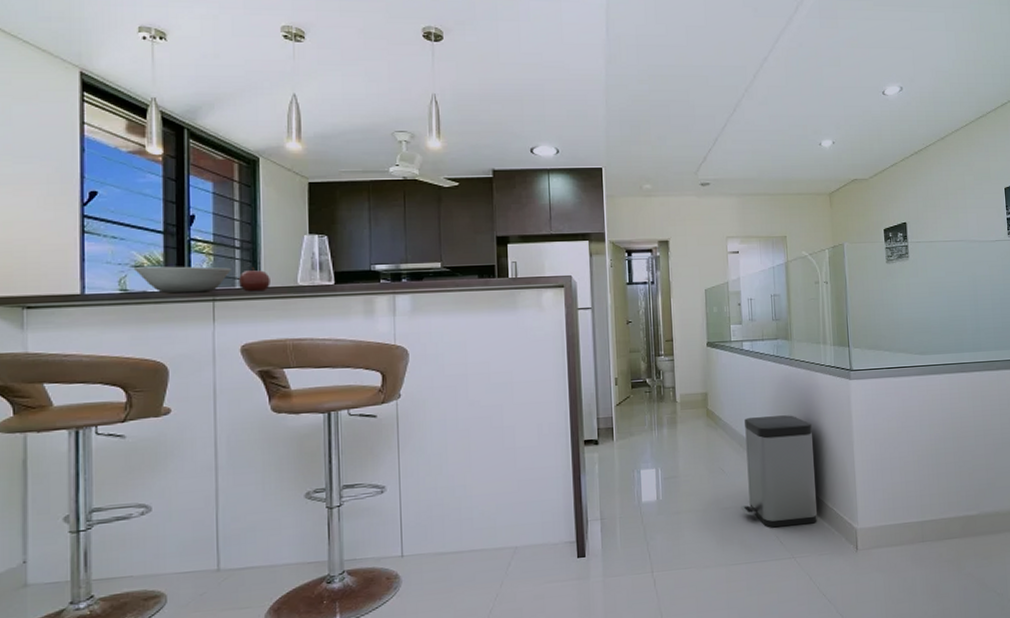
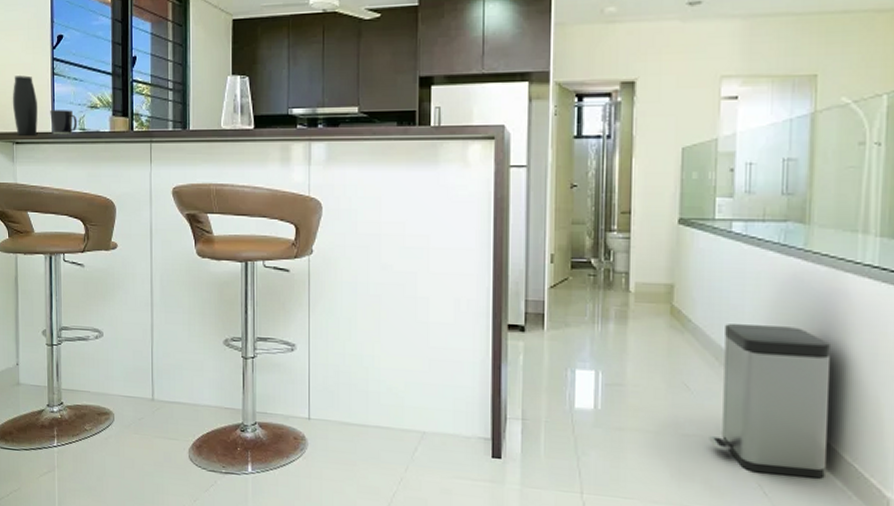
vase: none [22,233,61,301] -> present [12,75,38,137]
mug: none [78,269,117,297] -> present [50,109,77,135]
bowl: present [135,266,231,295] -> none [90,107,165,135]
fruit: present [239,268,270,292] -> none [171,110,198,134]

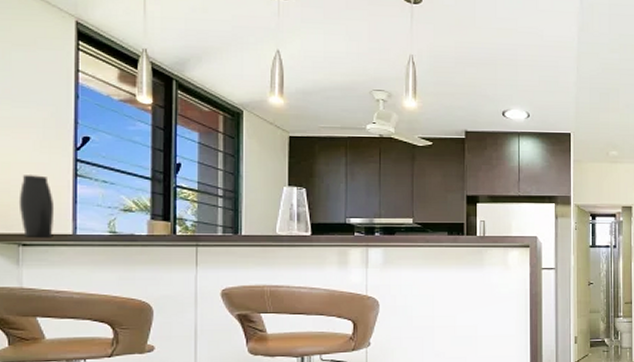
mug: present [50,109,77,135] -> none [71,211,106,237]

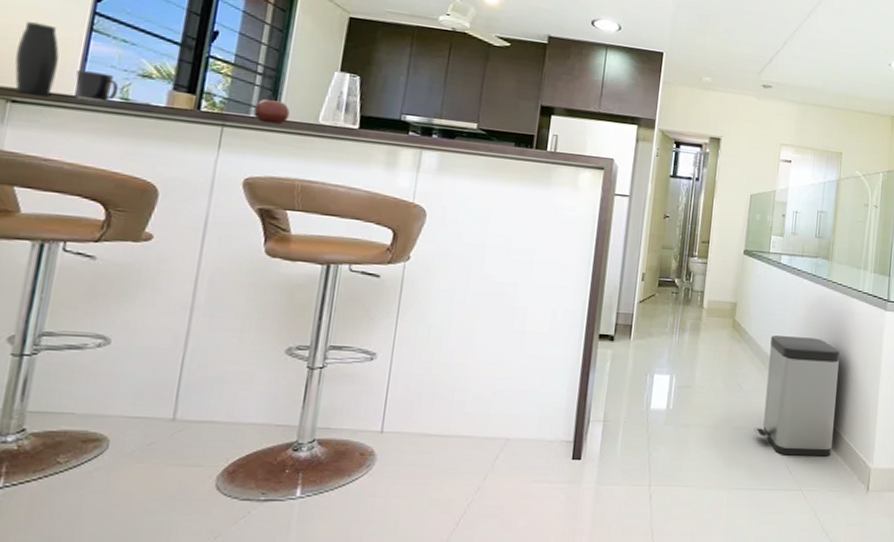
mug: none [71,211,106,237] -> present [76,70,119,103]
fruit: none [221,216,250,239] -> present [254,97,290,125]

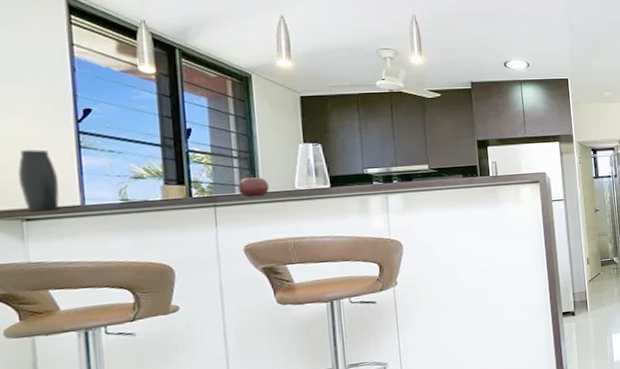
mug: present [76,70,119,103] -> none [77,181,117,208]

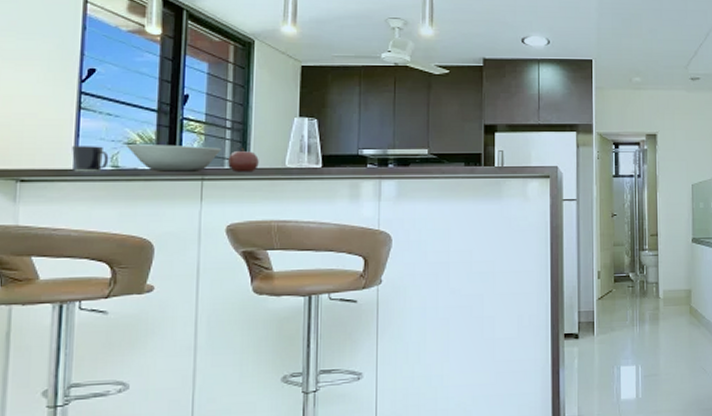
vase: present [17,149,59,213] -> none [18,108,56,174]
mug: none [77,181,117,208] -> present [72,145,109,172]
bowl: none [134,175,230,202] -> present [127,144,221,173]

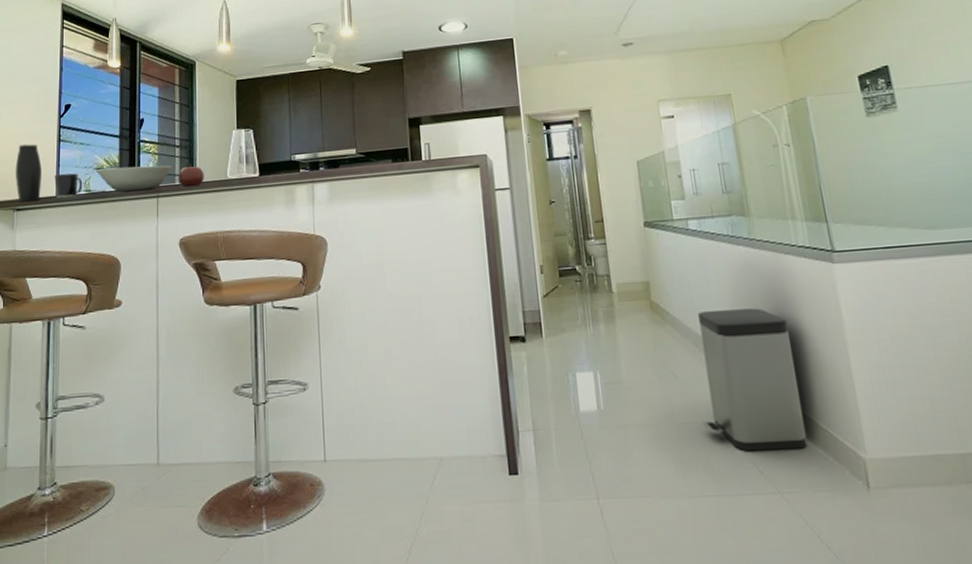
vase: none [18,108,56,174] -> present [15,144,43,204]

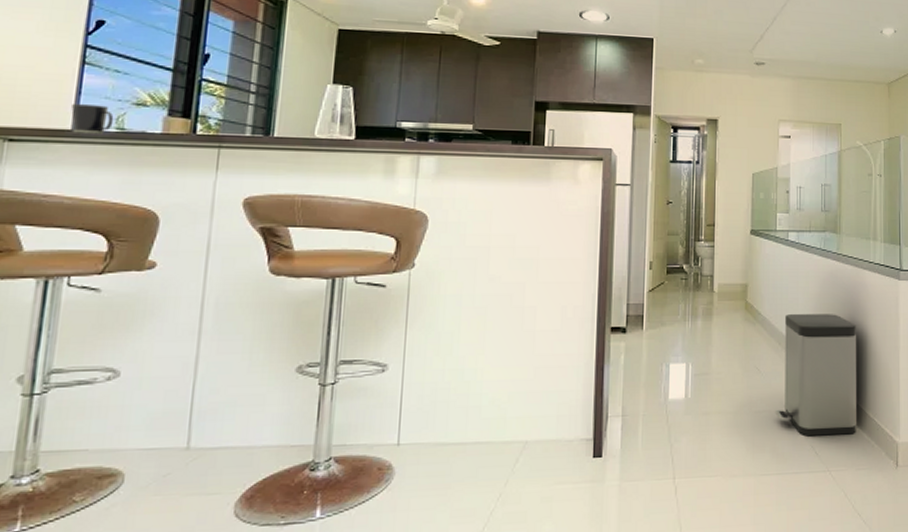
vase: present [15,144,43,204] -> none [10,60,54,134]
bowl: present [97,165,172,193] -> none [135,105,243,139]
fruit: present [178,164,204,188] -> none [250,115,285,142]

